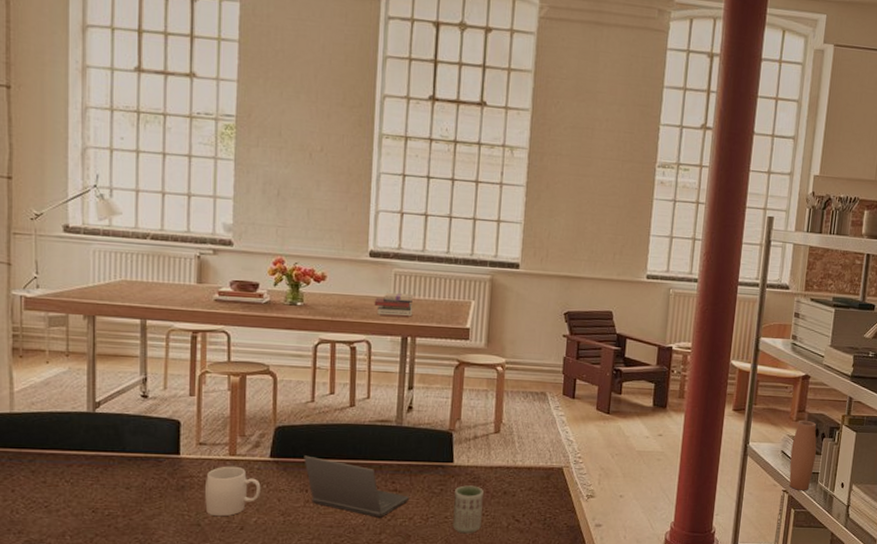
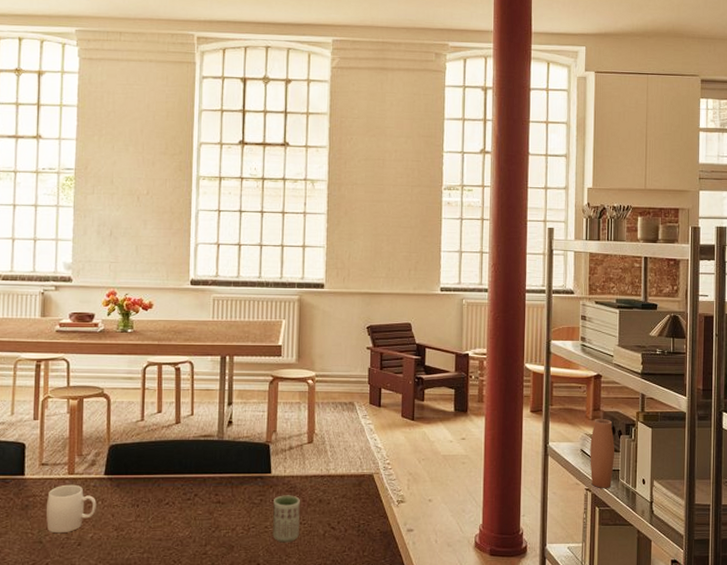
laptop computer: present [304,455,410,518] -> none [135,472,232,530]
books: present [374,292,414,318] -> none [195,316,231,339]

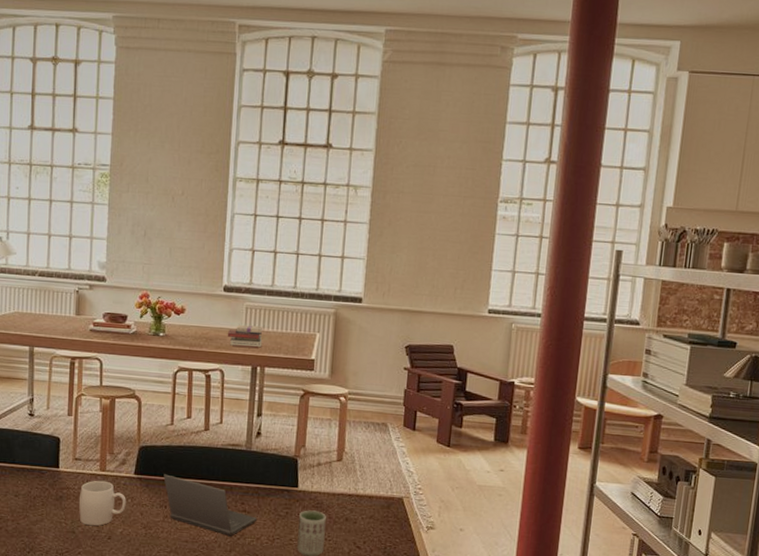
laptop computer: none [135,472,232,530] -> present [163,474,258,536]
books: none [195,316,231,339] -> present [227,324,263,349]
vase: present [590,418,615,488] -> none [640,461,671,536]

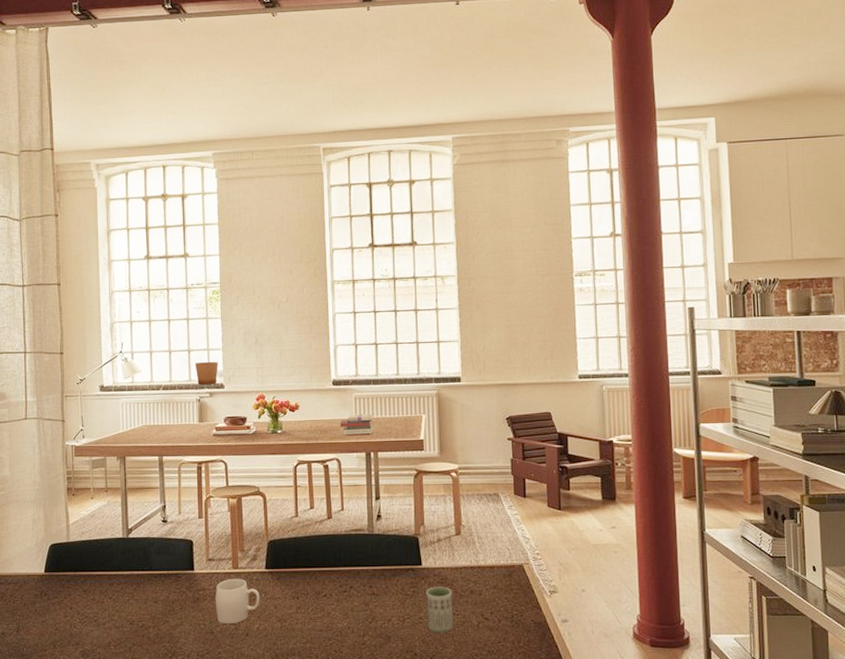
planter: none [75,250,101,277] -> present [194,361,218,386]
laptop computer: present [163,474,258,536] -> none [293,565,387,621]

